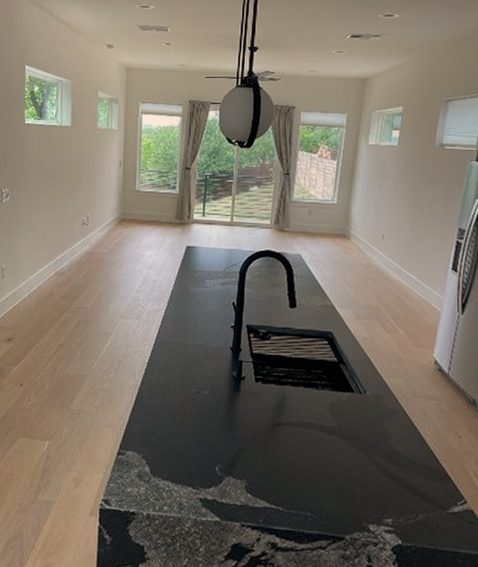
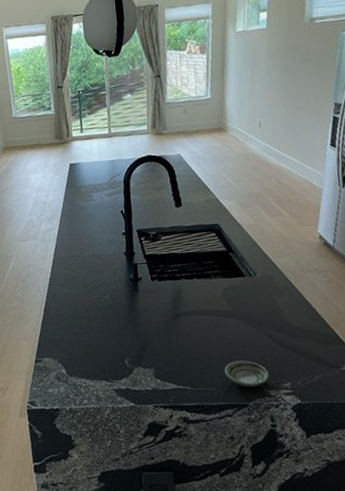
saucer: none [322,485,369,518] -> present [224,360,269,387]

